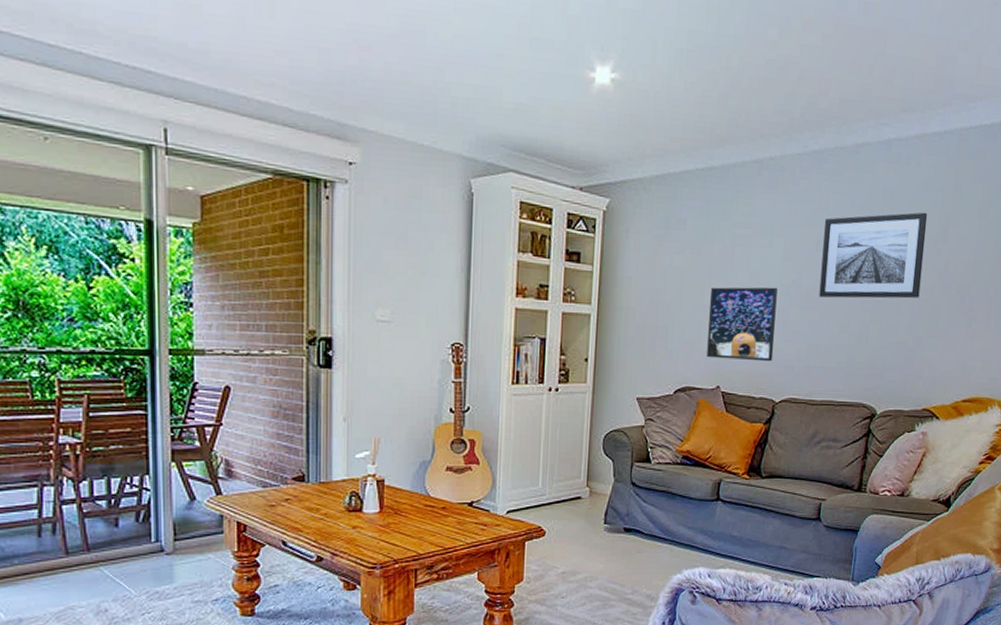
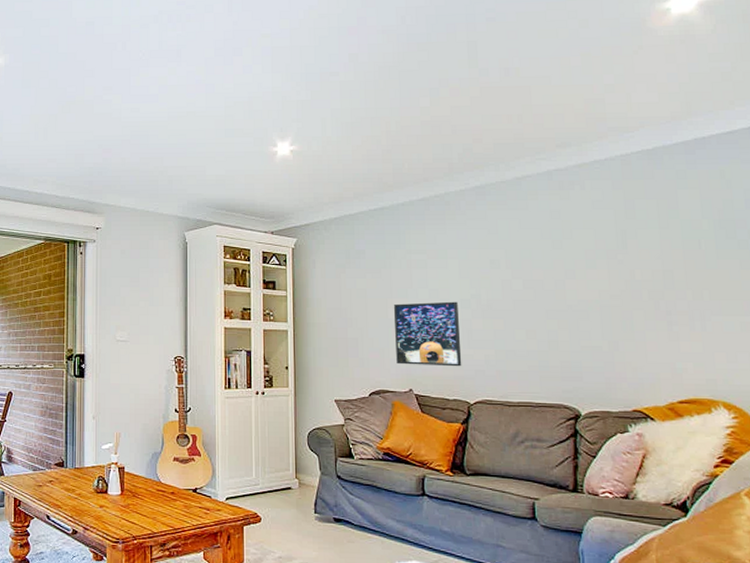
wall art: present [819,212,928,299] -> none [496,228,608,308]

